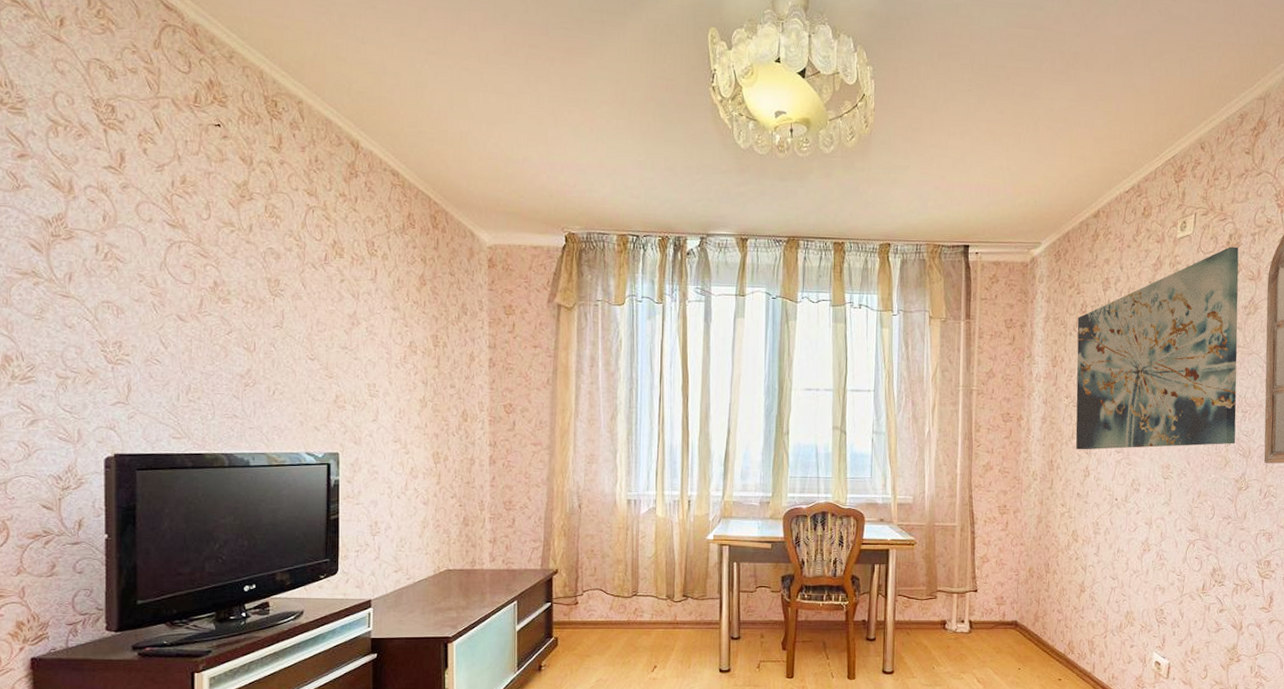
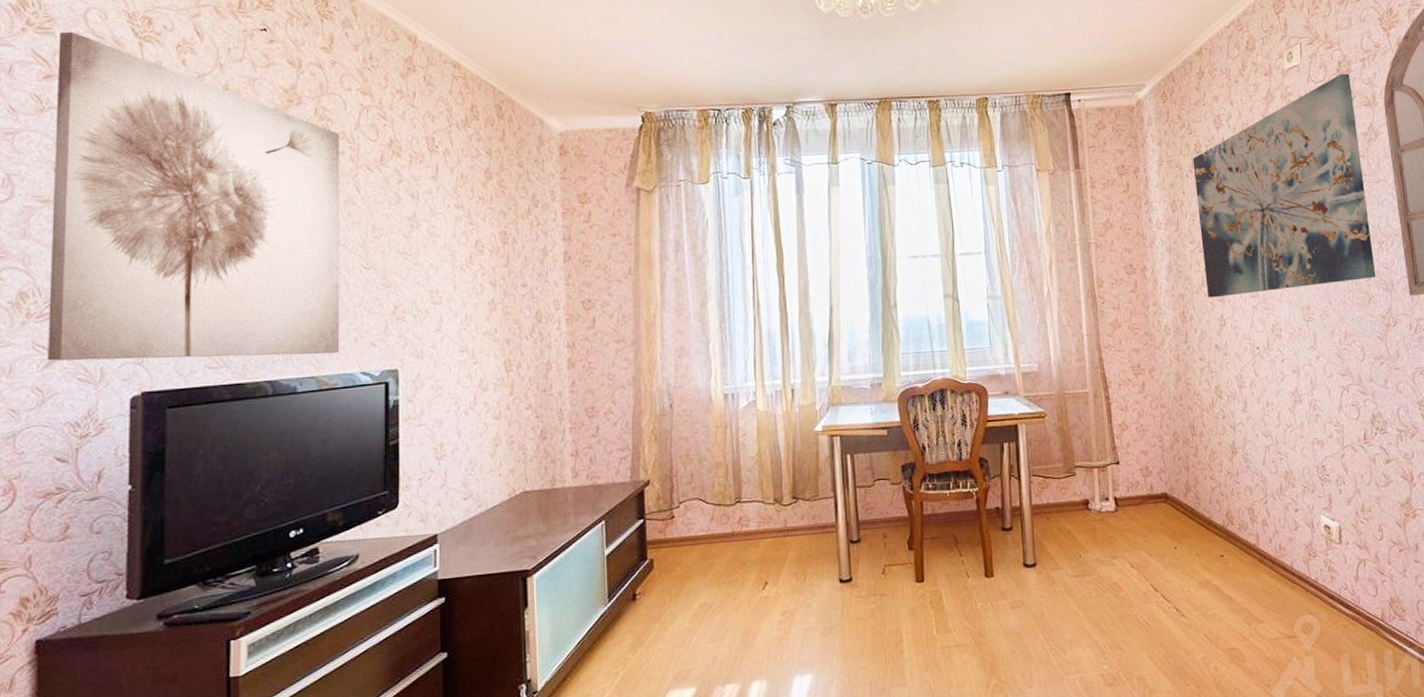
wall art: none [30,113,288,434] -> present [48,31,340,361]

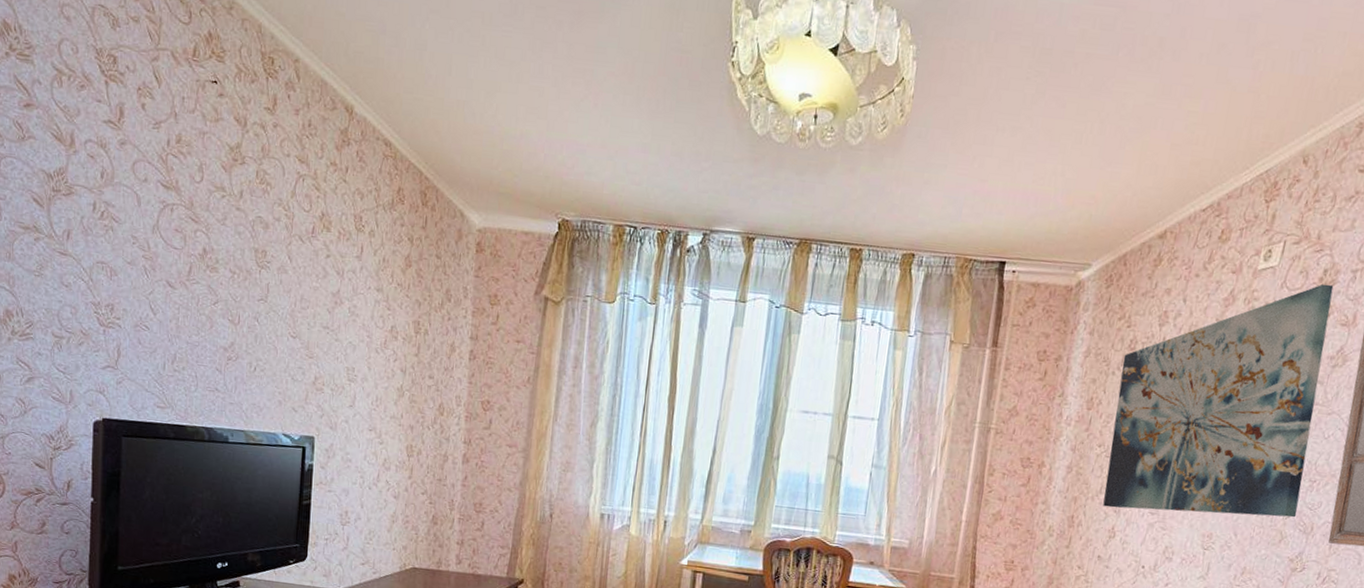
wall art: present [48,31,340,361] -> none [29,60,277,413]

